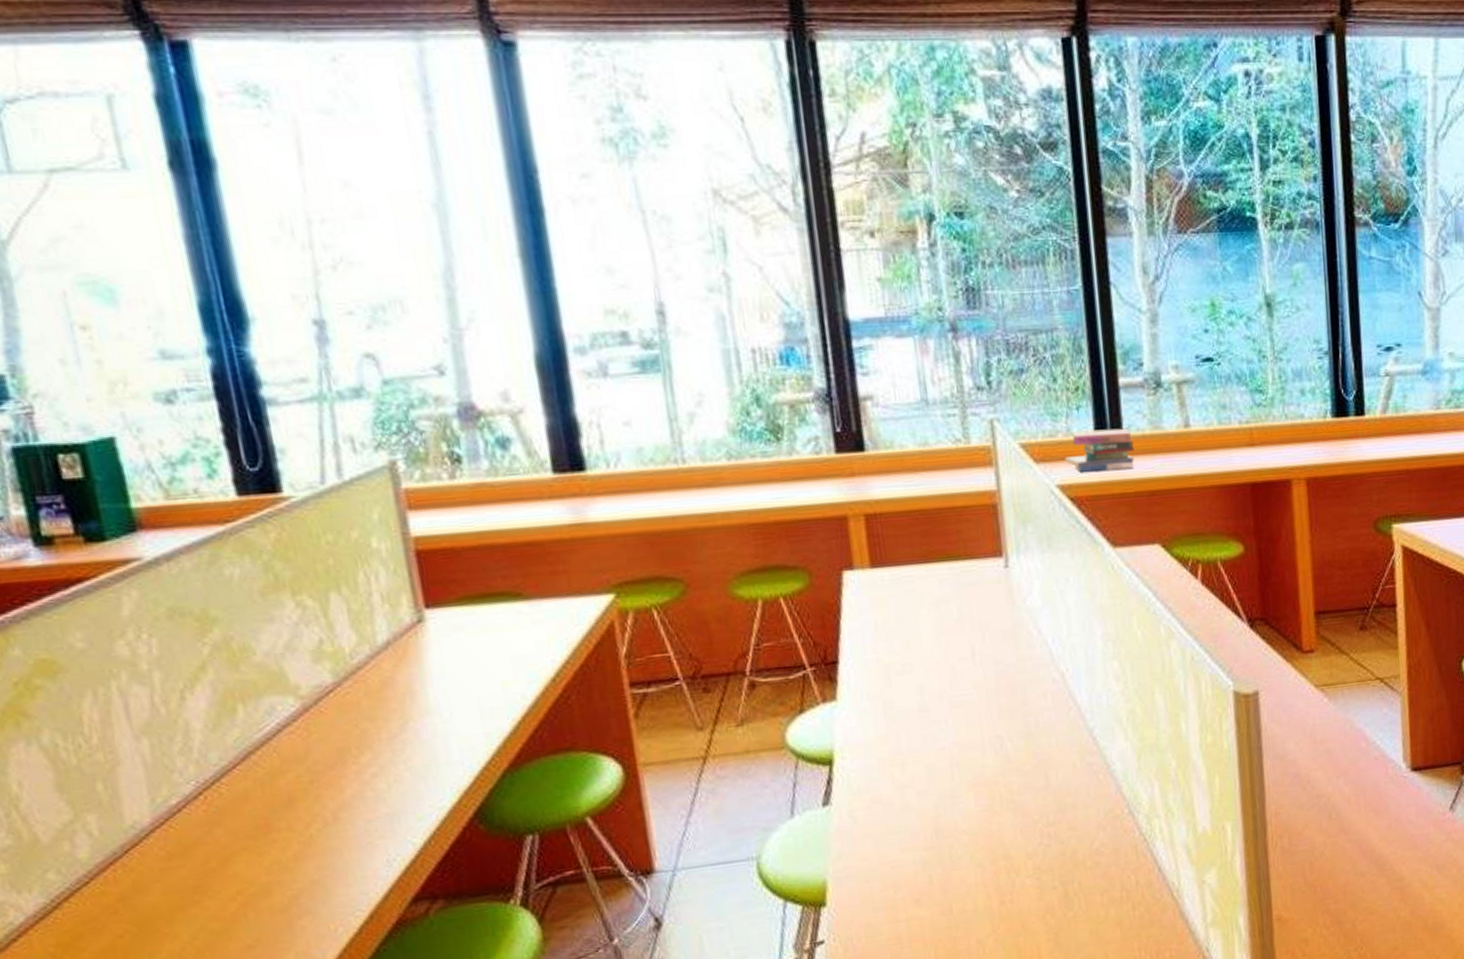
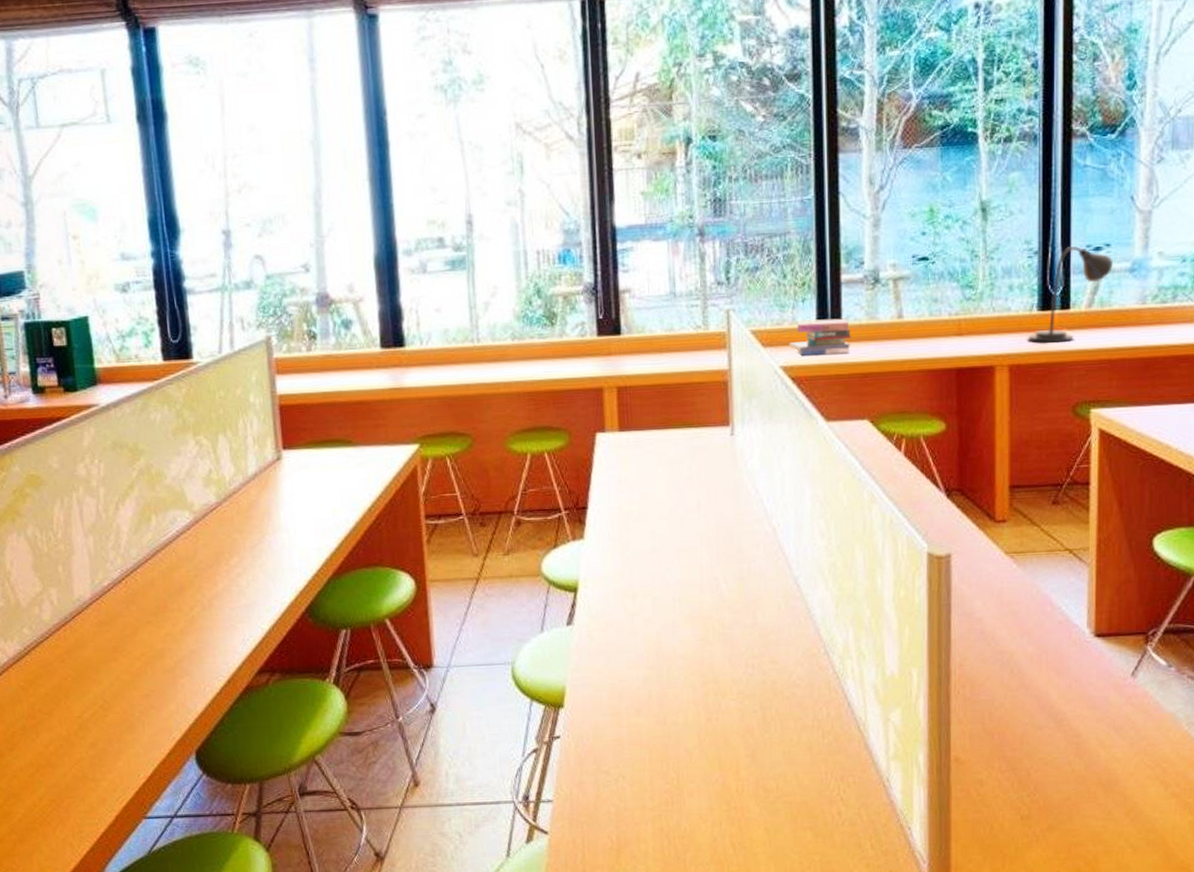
desk lamp: none [1323,346,1405,454] -> present [1028,246,1113,344]

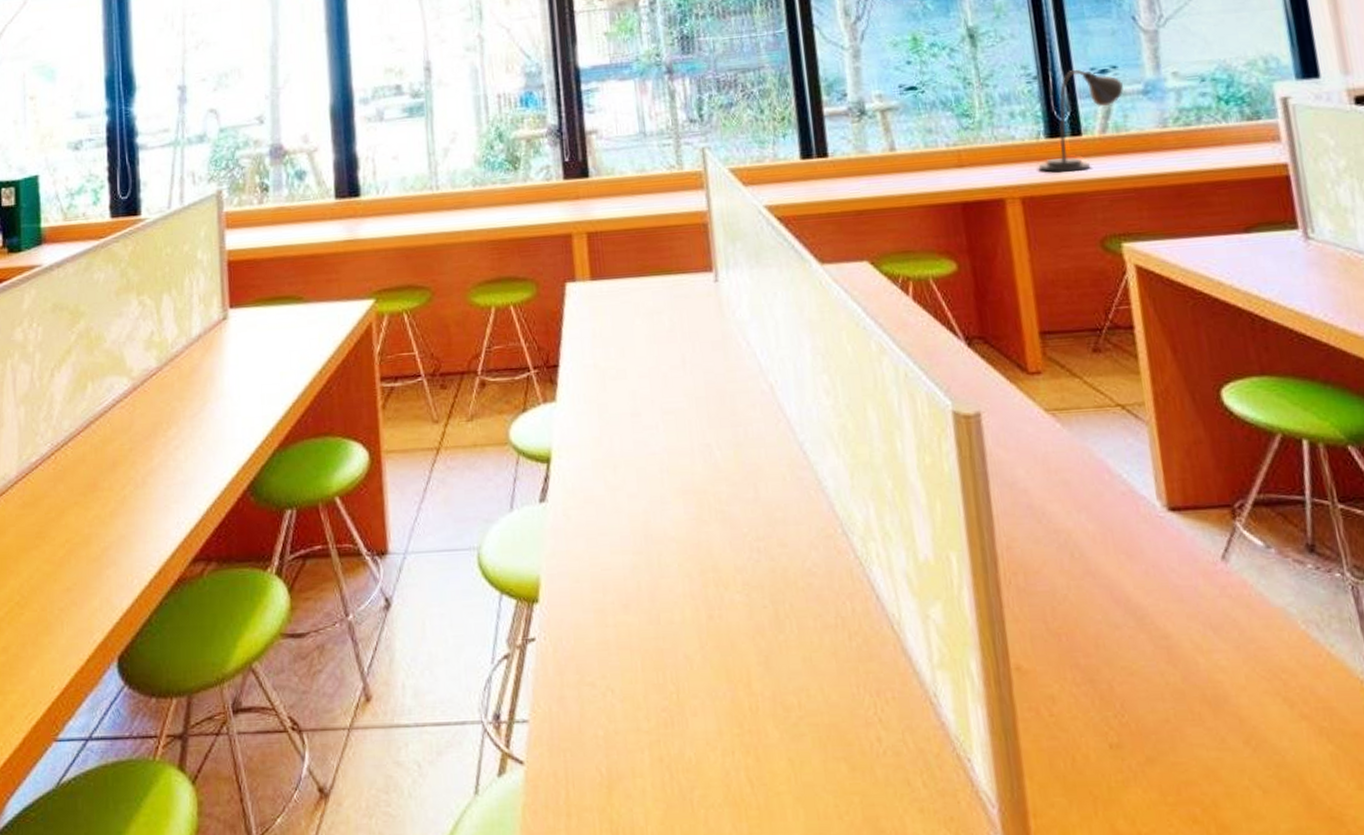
books: present [789,318,851,356] -> none [772,152,841,194]

